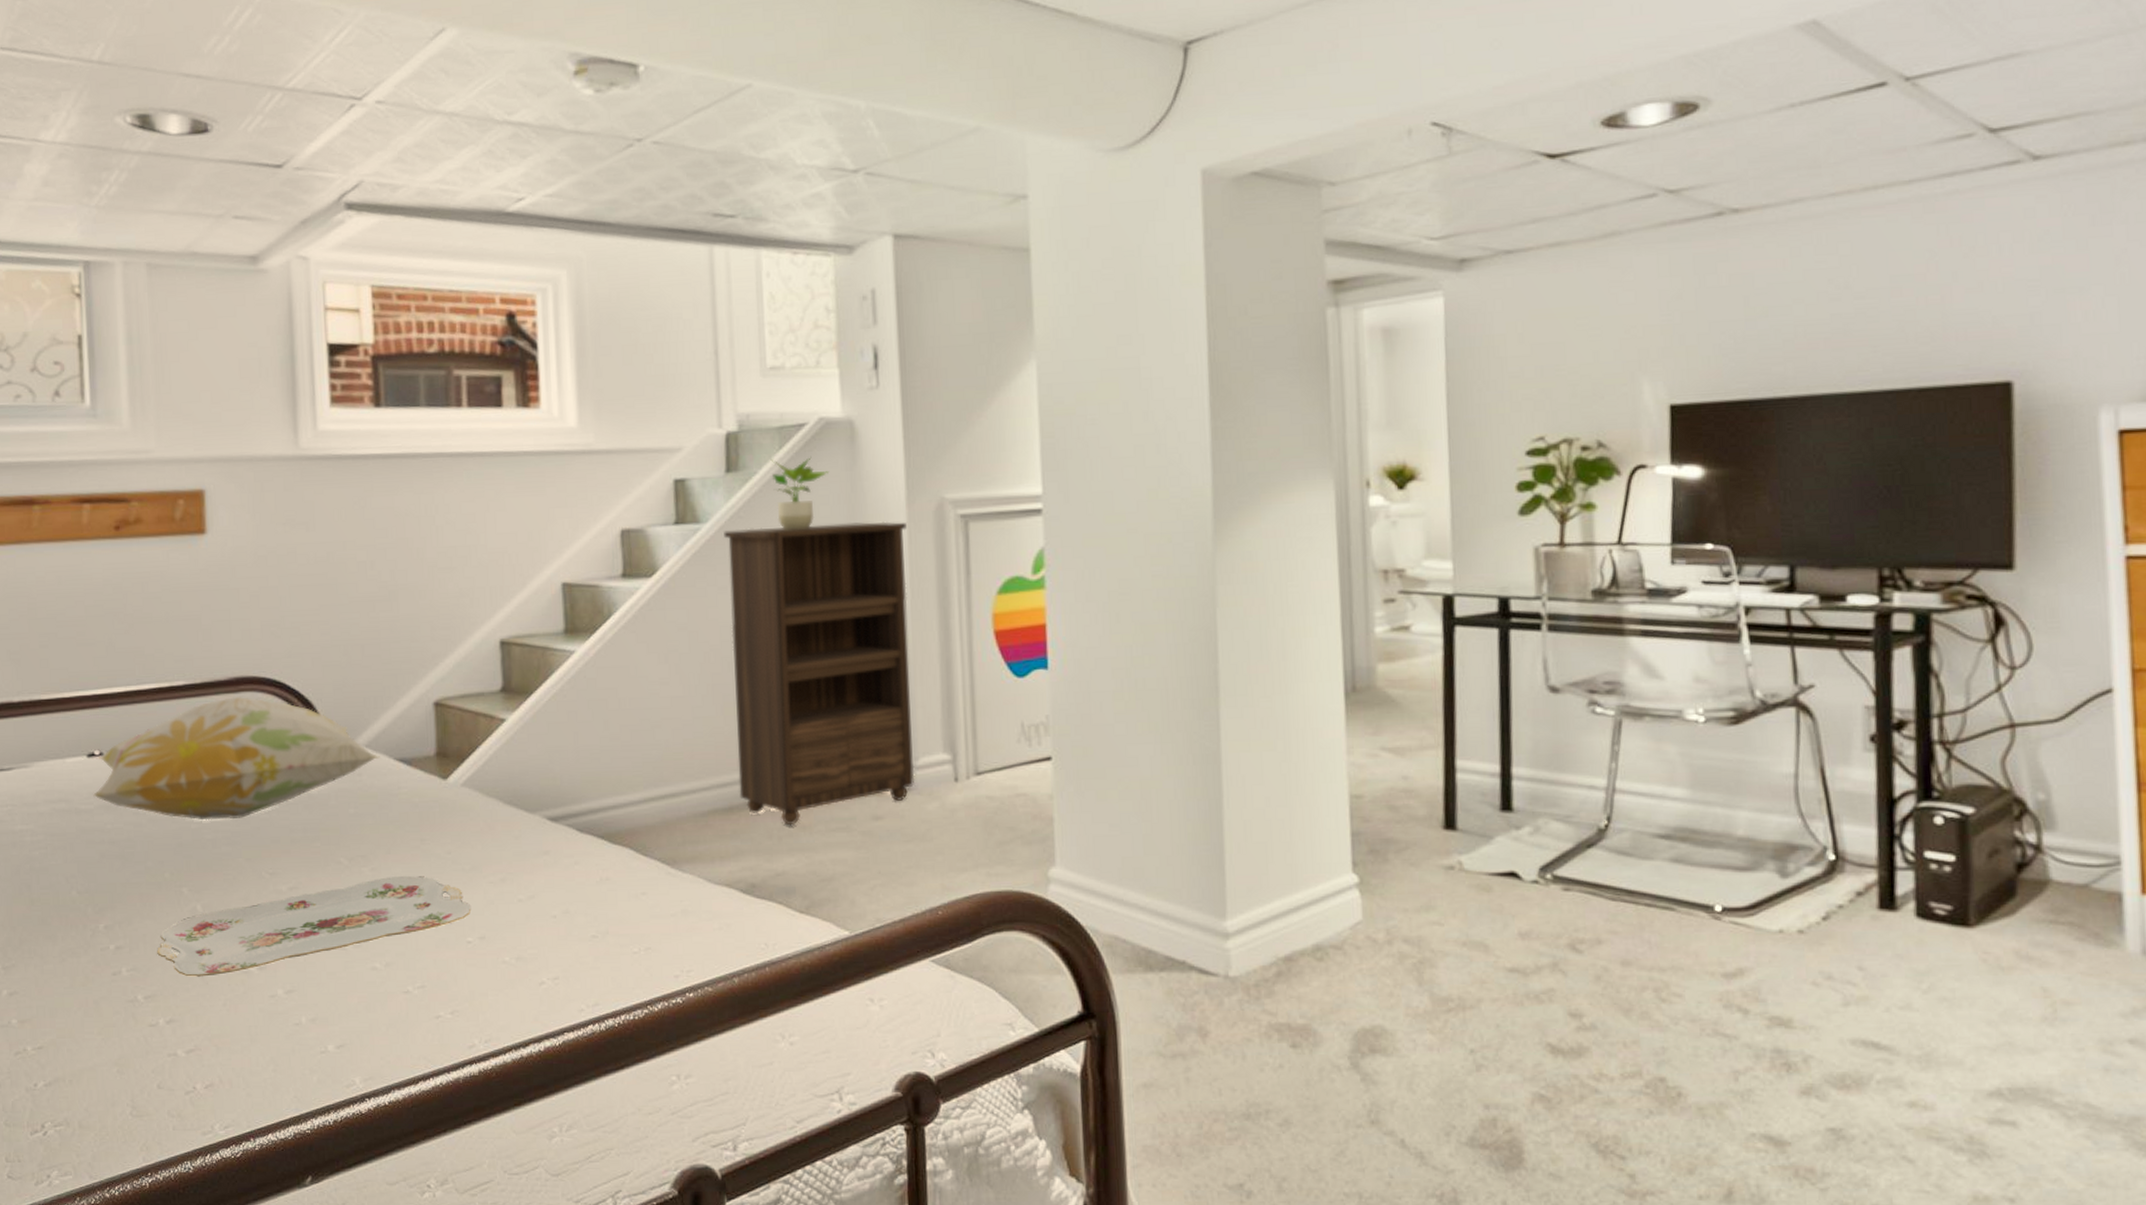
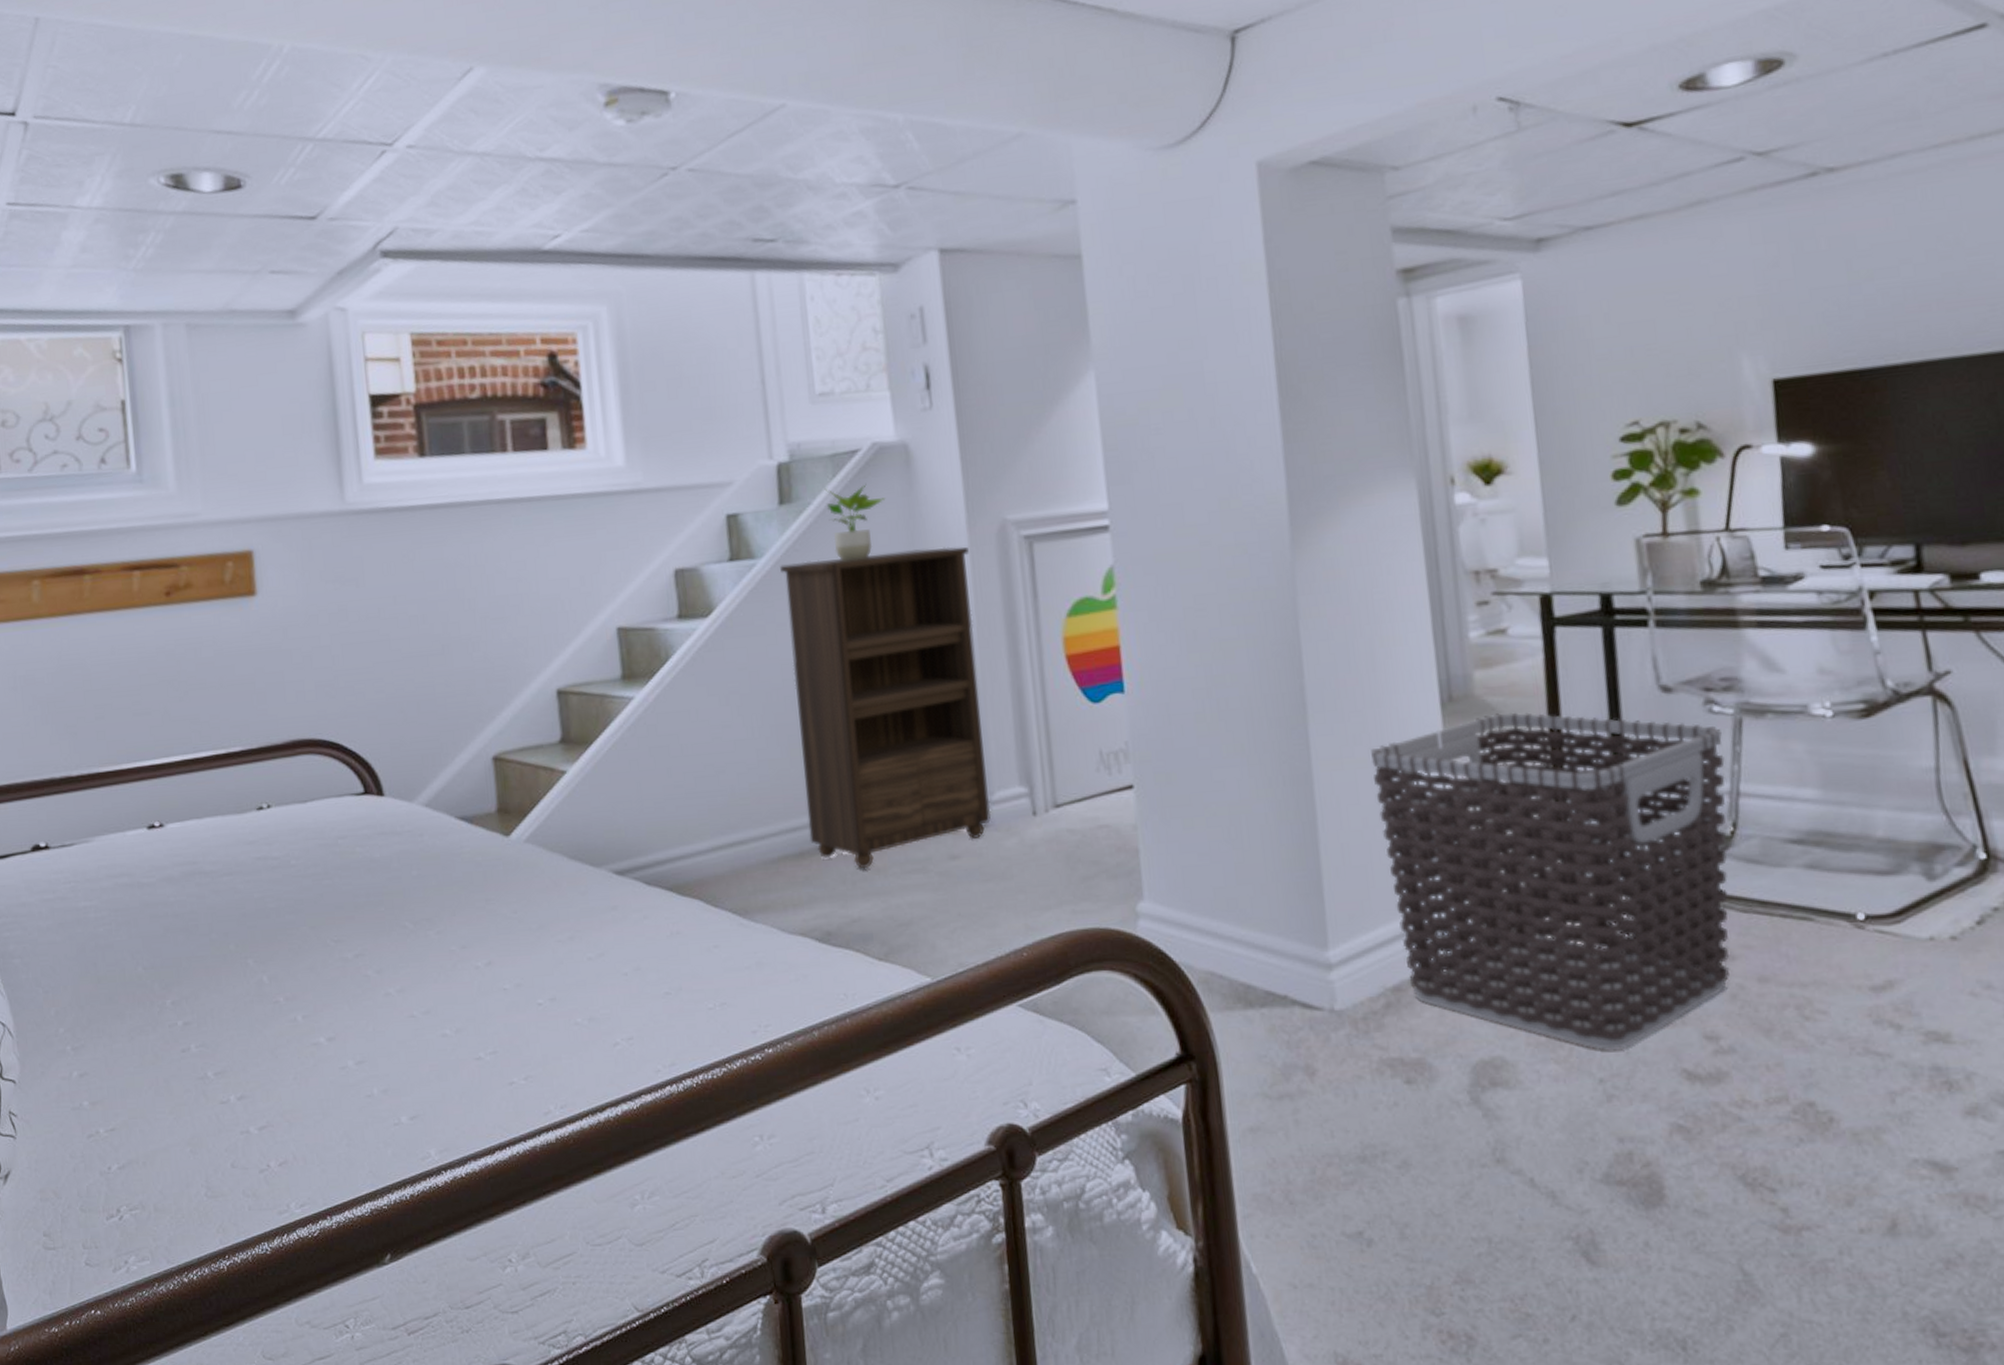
decorative pillow: present [93,697,380,821] -> none [155,760,441,889]
serving tray: present [157,875,472,977] -> none [225,937,541,1051]
clothes hamper: none [1277,704,1604,1024] -> present [1371,712,1730,1051]

